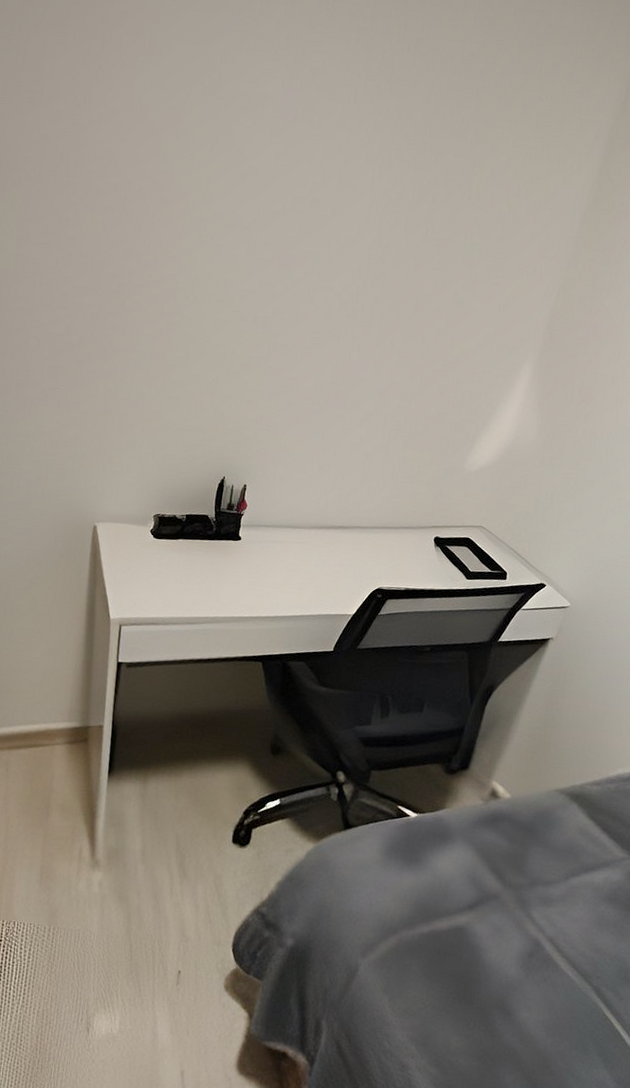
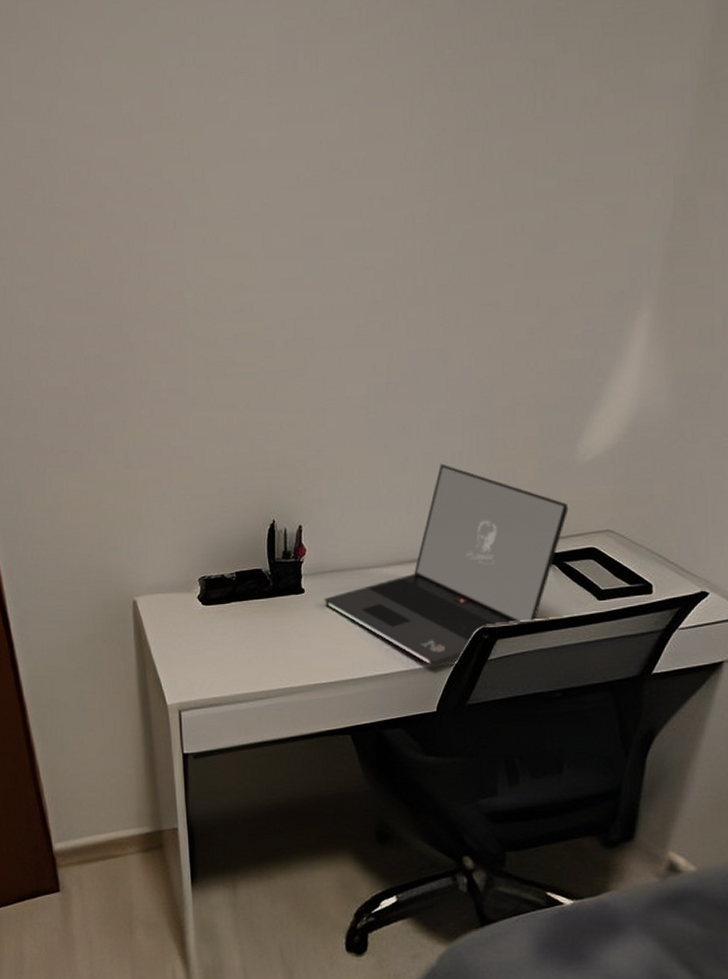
laptop: none [256,453,455,616] -> present [324,463,569,668]

